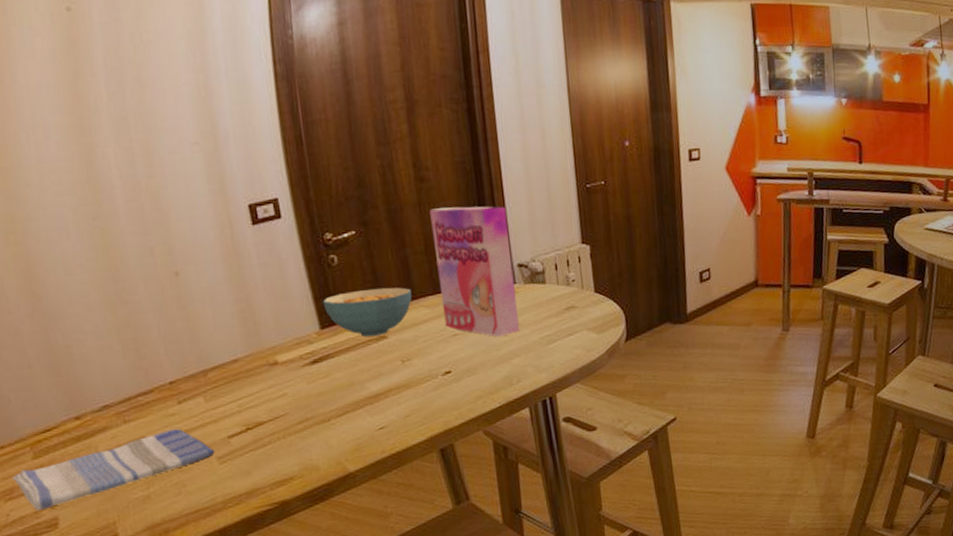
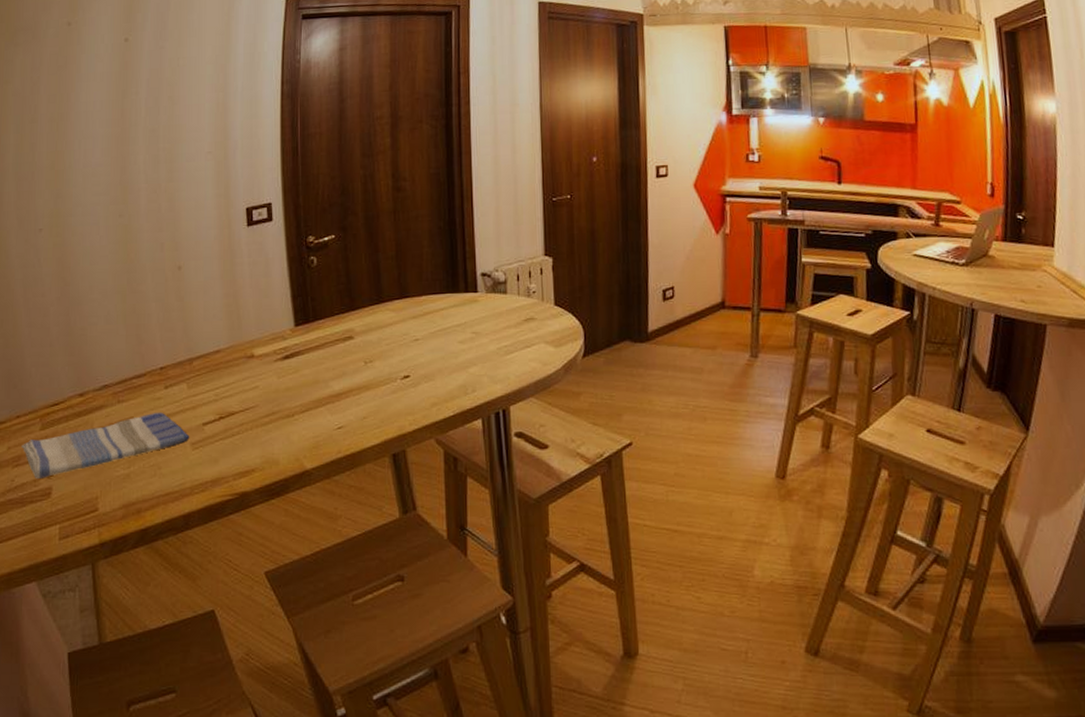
cereal bowl: present [322,287,412,337] -> none [299,289,380,336]
cereal box: present [430,206,519,337] -> none [403,215,478,345]

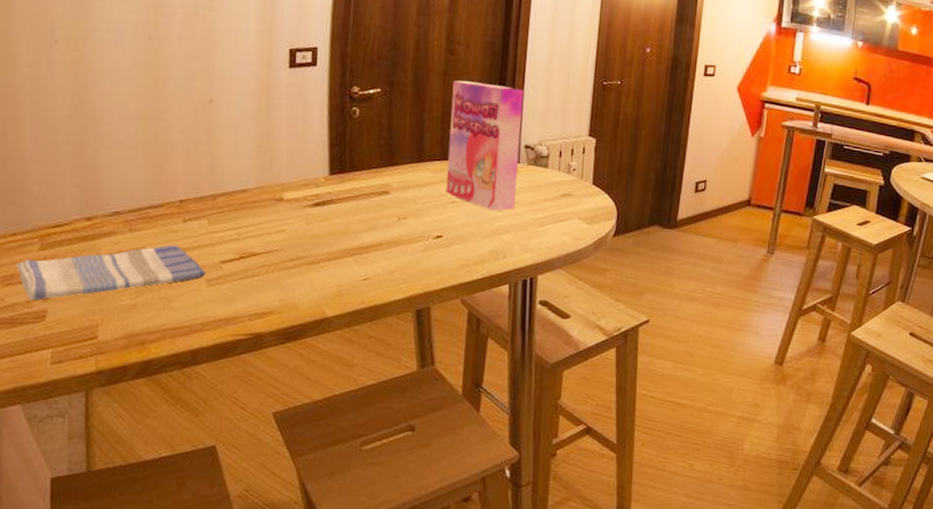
cereal box: none [403,215,478,345] -> present [446,80,525,211]

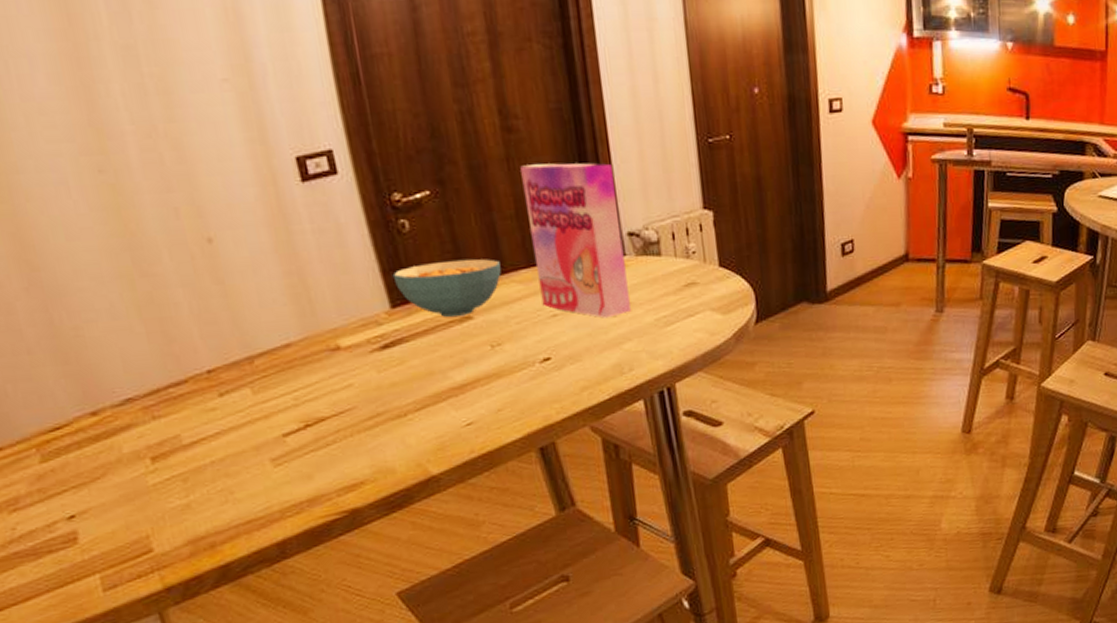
dish towel: present [15,245,206,301] -> none [16,425,268,525]
cereal bowl: none [336,144,421,190] -> present [392,259,501,317]

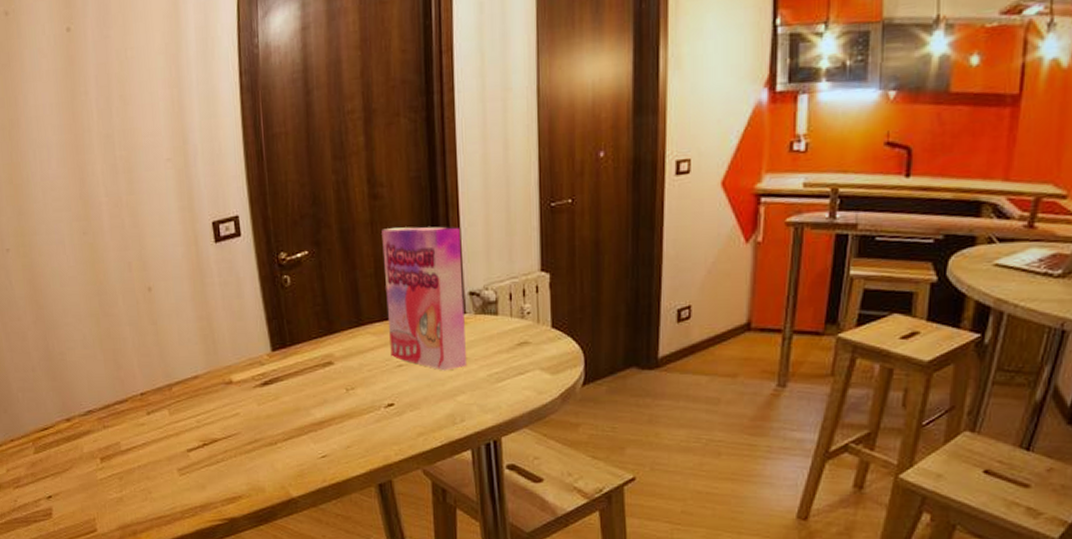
cereal bowl: present [392,259,501,317] -> none [275,311,359,361]

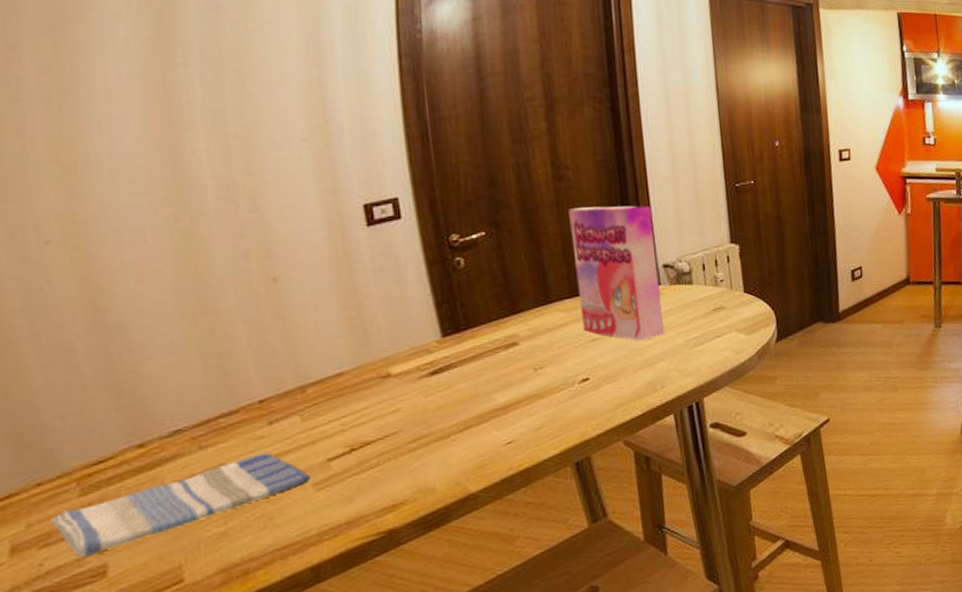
dish towel: none [19,437,176,501] -> present [50,452,311,559]

